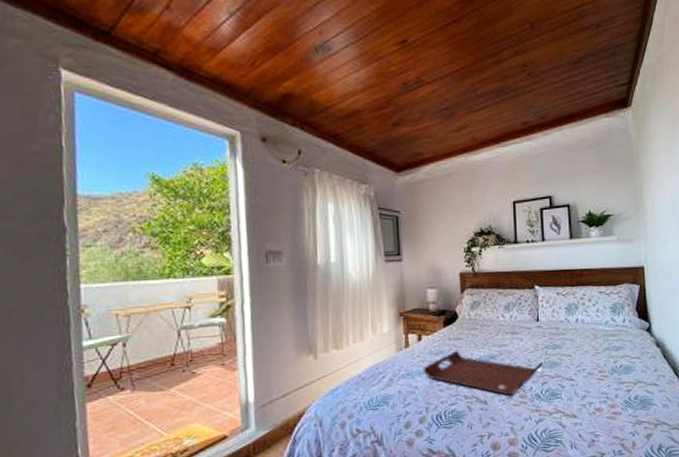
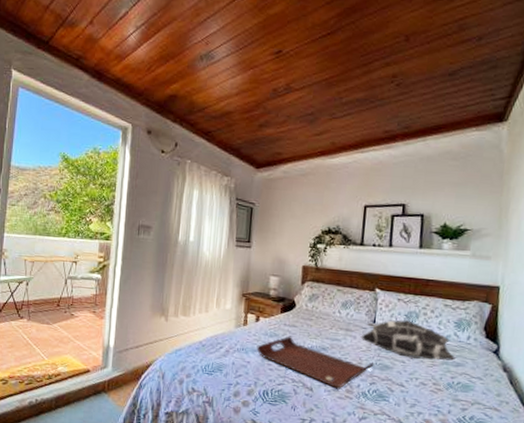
decorative pillow: none [526,313,615,351] -> present [360,320,456,361]

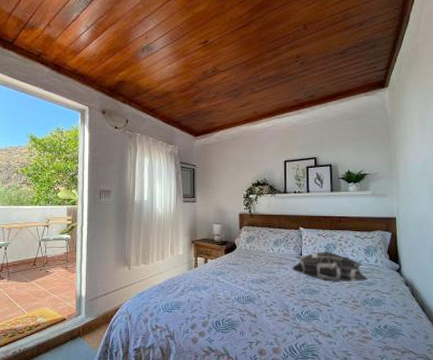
serving tray: present [256,335,374,388] -> none [207,273,304,313]

